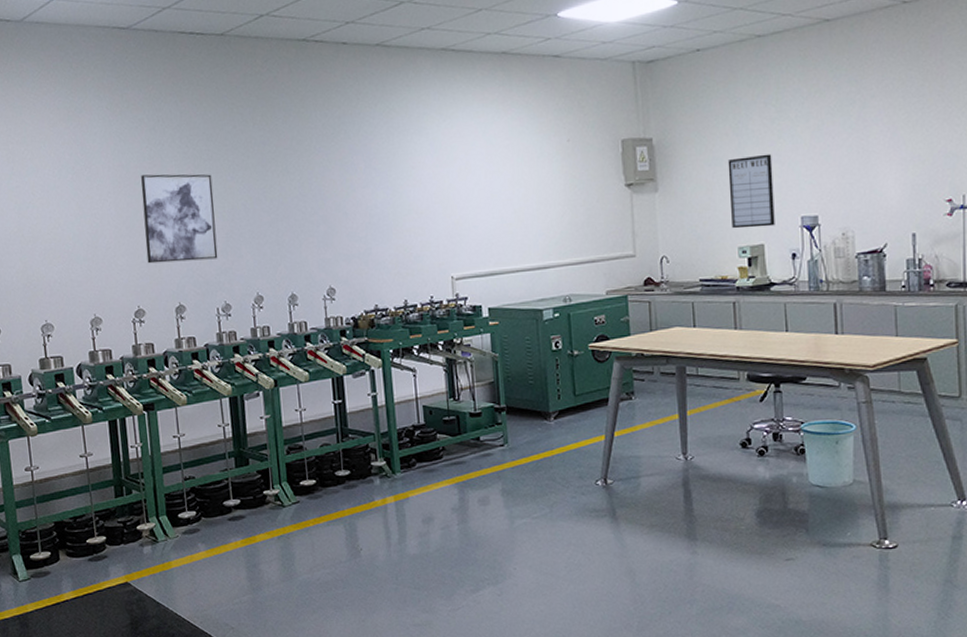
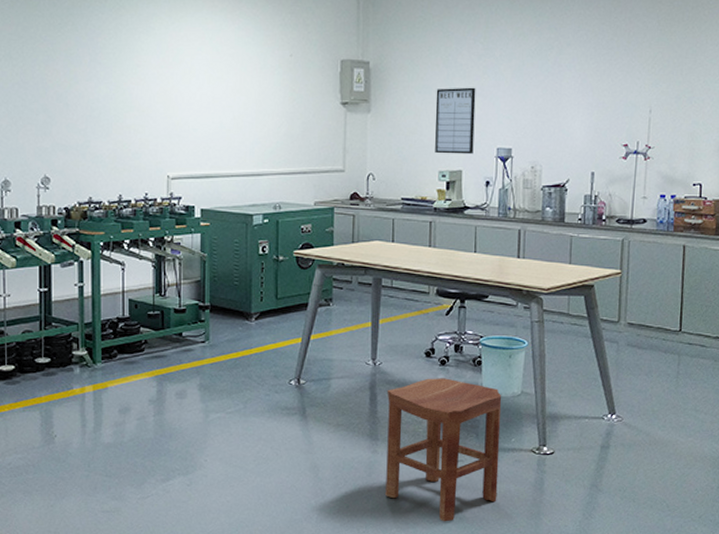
stool: none [702,470,836,627] -> present [384,378,502,522]

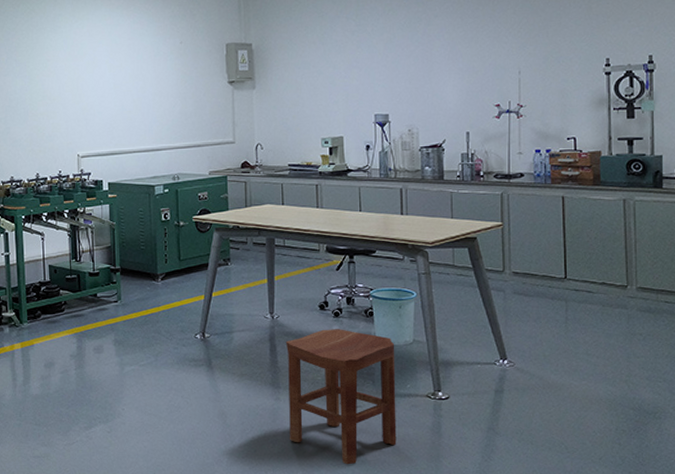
writing board: present [435,87,476,155] -> none [314,60,353,123]

